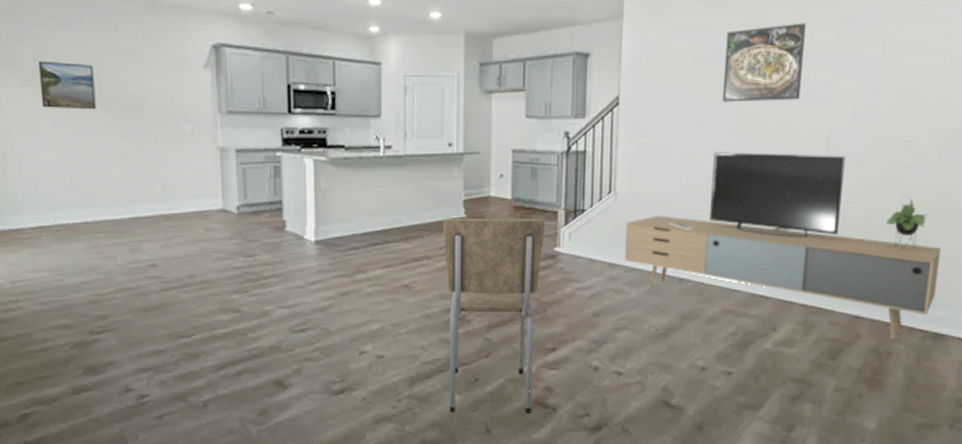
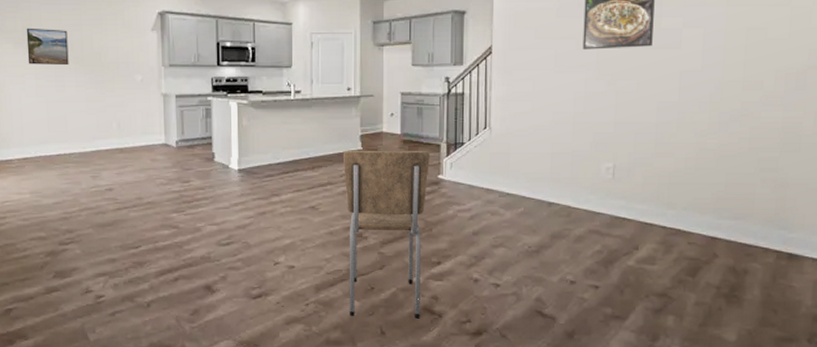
media console: present [624,152,942,340] -> none [499,92,792,260]

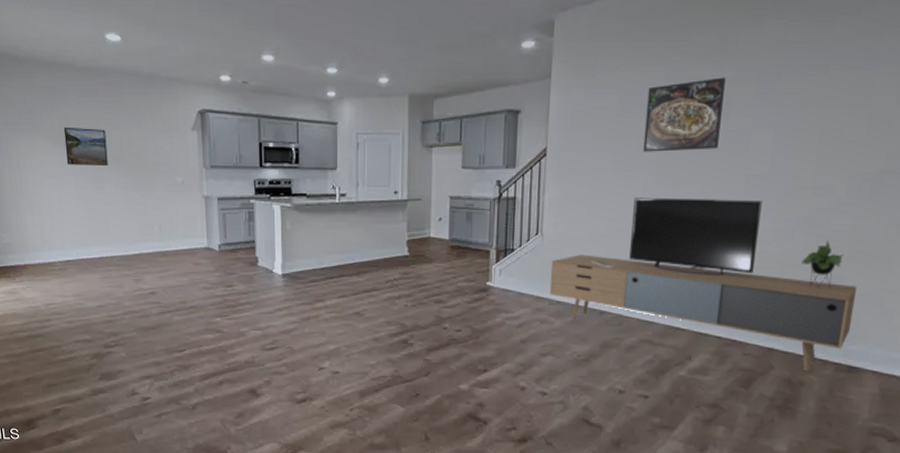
dining chair: present [342,150,430,319] -> none [388,255,478,425]
media console: none [499,92,792,260] -> present [549,197,858,372]

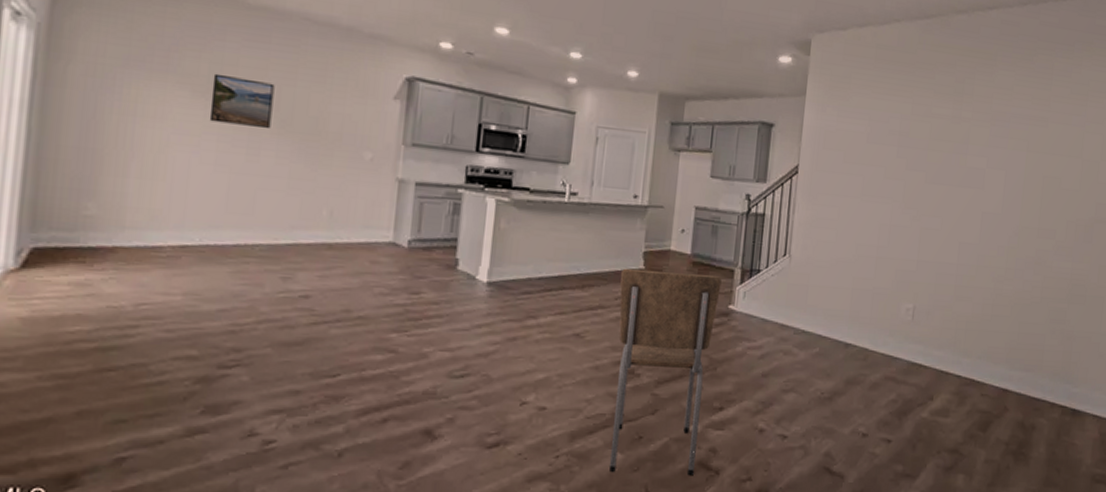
dining chair: none [388,255,478,425] -> present [610,268,722,476]
media console: present [549,197,858,372] -> none [794,225,1078,415]
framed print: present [643,77,726,152] -> none [890,116,964,184]

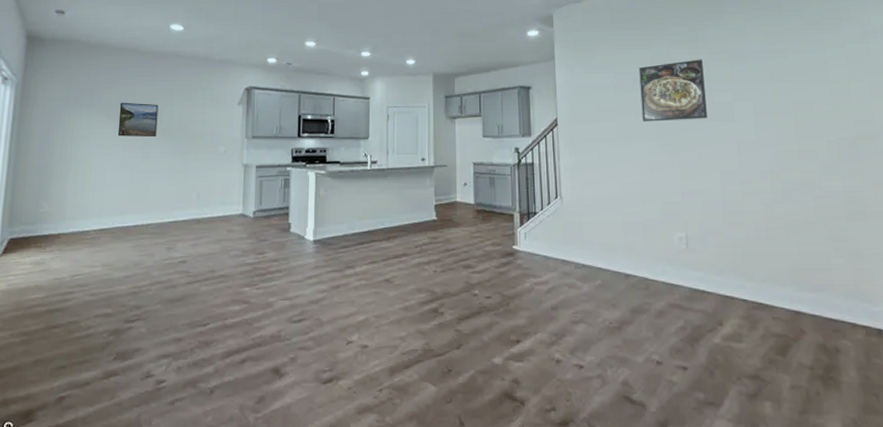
dining chair: present [610,268,722,476] -> none [417,220,504,407]
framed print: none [890,116,964,184] -> present [639,59,708,122]

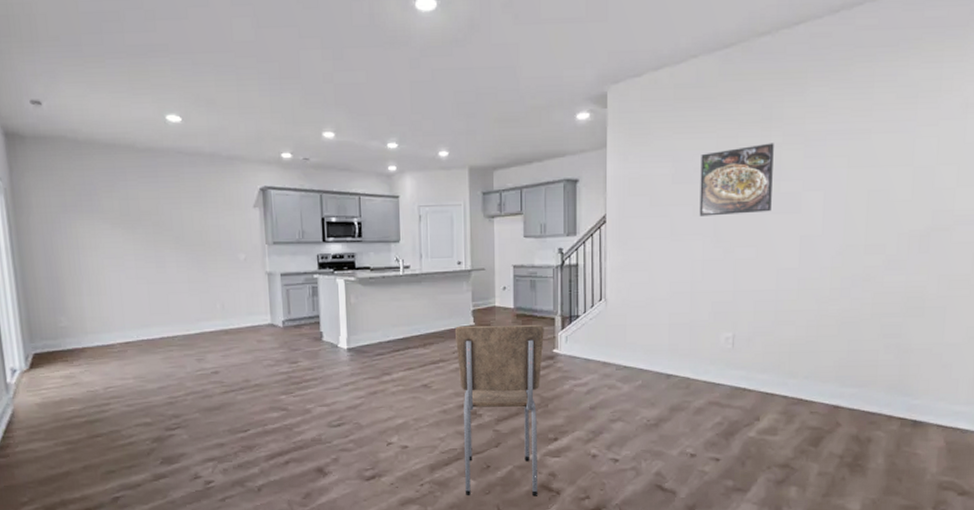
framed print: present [117,102,159,137] -> none [123,207,169,246]
dining chair: none [417,220,504,407] -> present [454,325,544,496]

